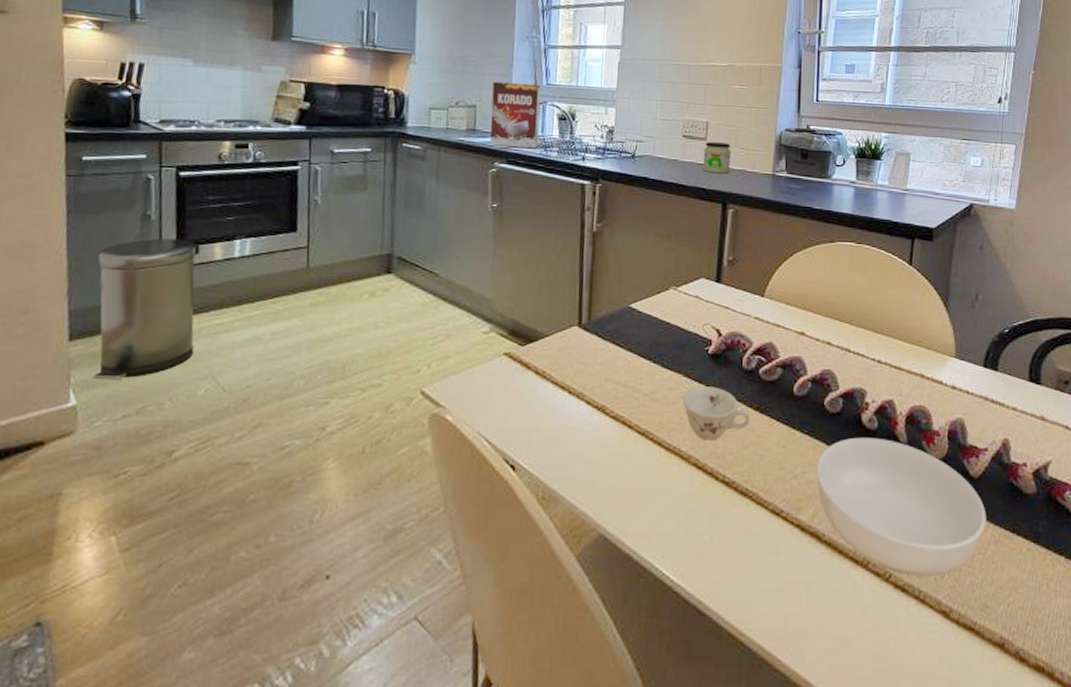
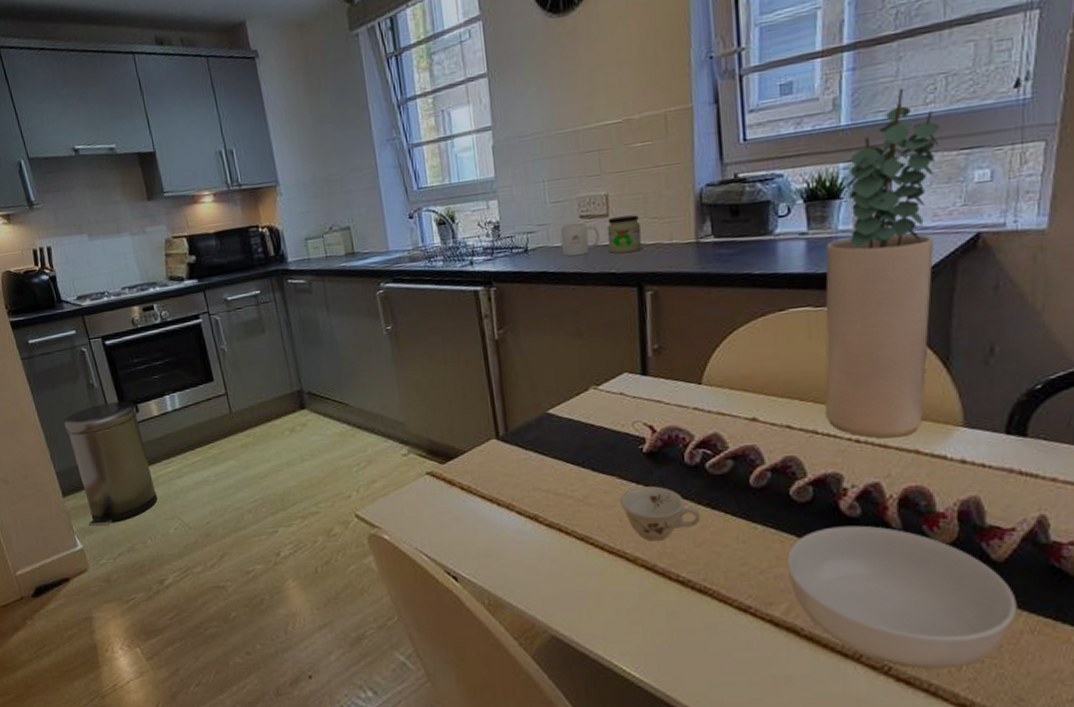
cereal box: present [490,82,541,149] -> none [362,190,421,266]
mug: none [663,140,697,169] -> present [560,222,600,257]
vase: none [857,86,950,362] -> present [824,88,939,439]

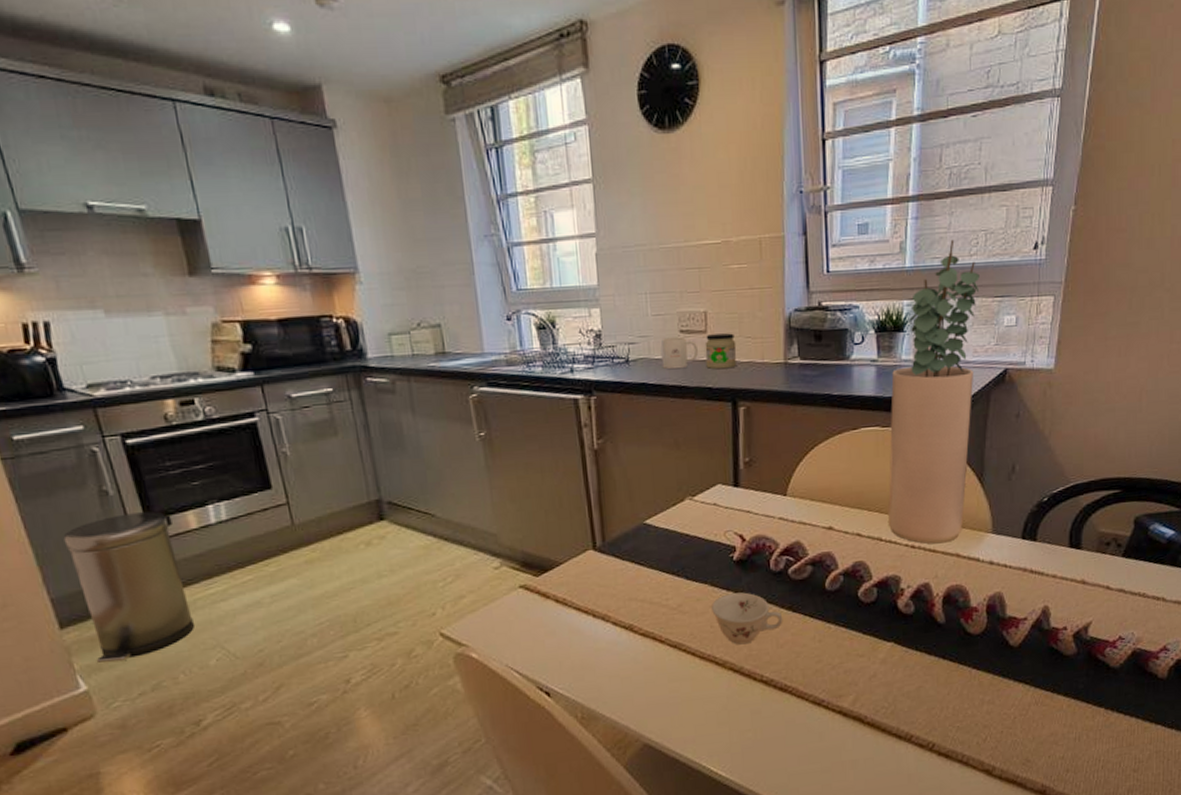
bowl: present [786,525,1017,669] -> none [854,621,1027,743]

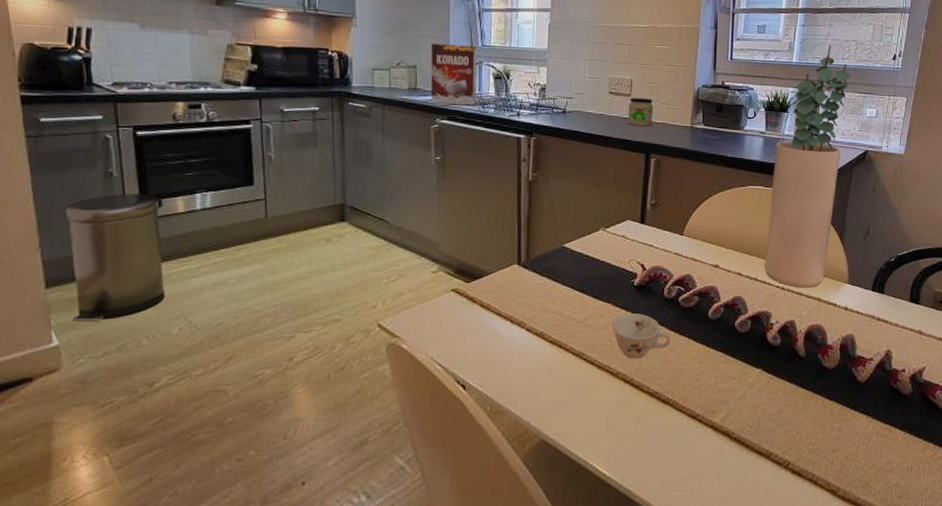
cereal box: none [455,291,519,368] -> present [430,44,477,106]
mug: present [660,336,698,370] -> none [592,96,622,123]

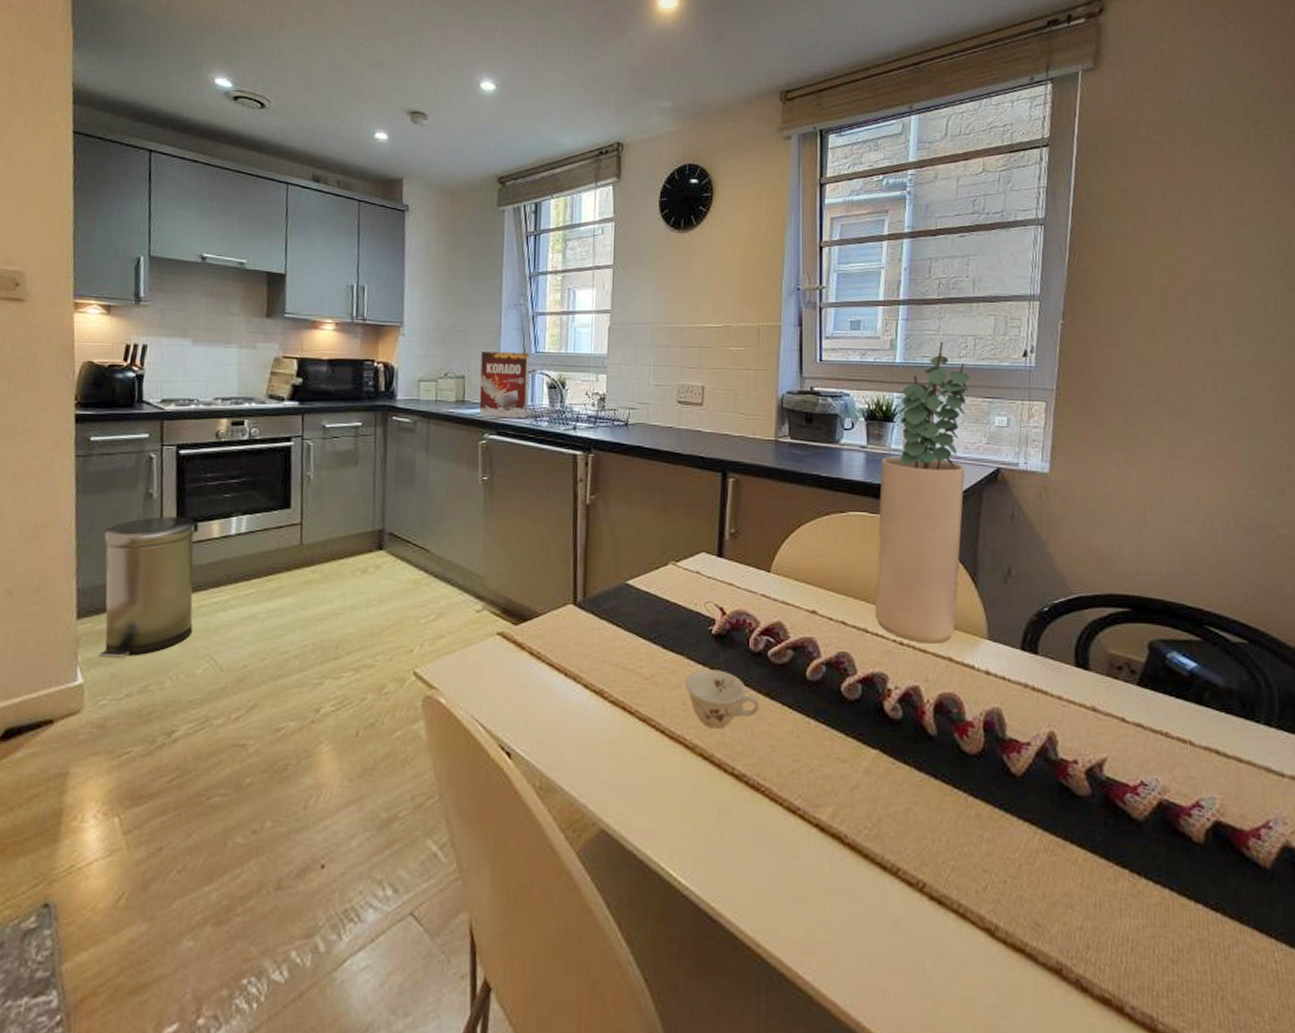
jar: present [628,98,654,127] -> none [700,407,730,441]

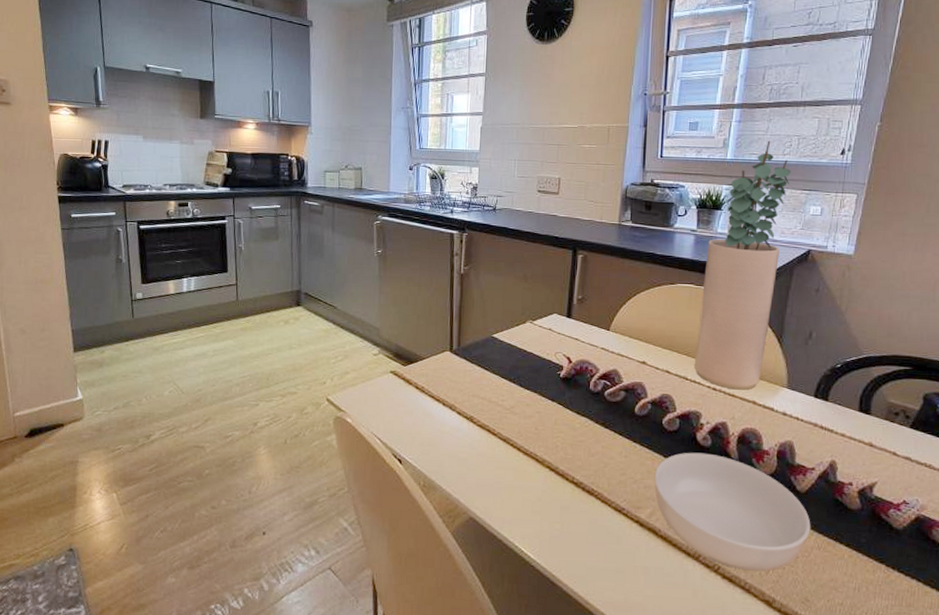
pedal bin: present [98,516,199,659] -> none [88,277,159,382]
cereal box: present [479,352,530,419] -> none [374,148,415,204]
teacup: present [686,669,760,729] -> none [538,404,596,448]
bowl: none [834,727,1033,888] -> present [654,452,811,572]

